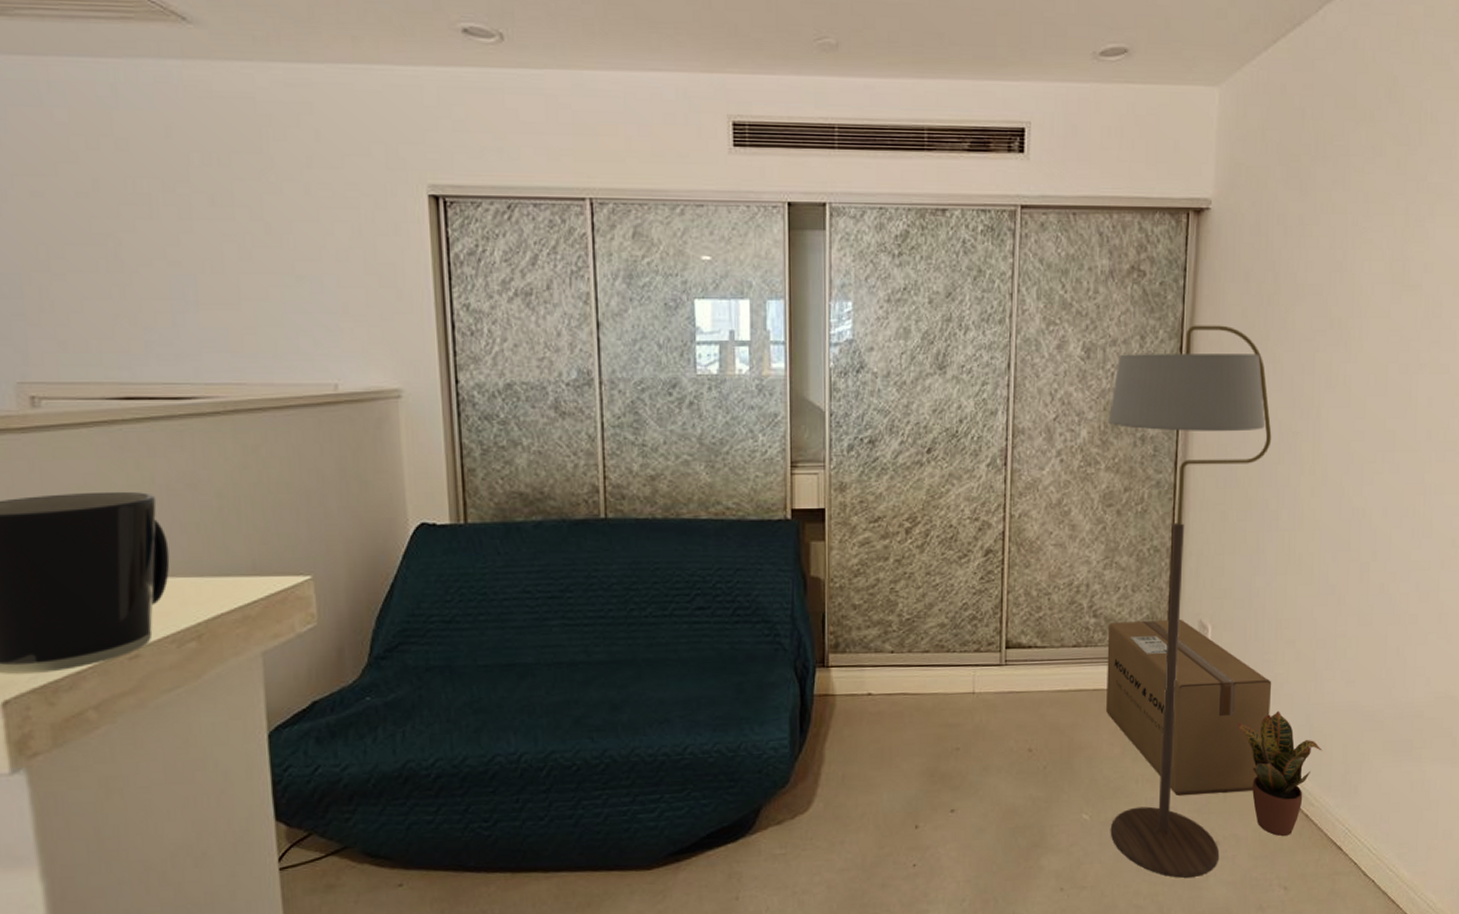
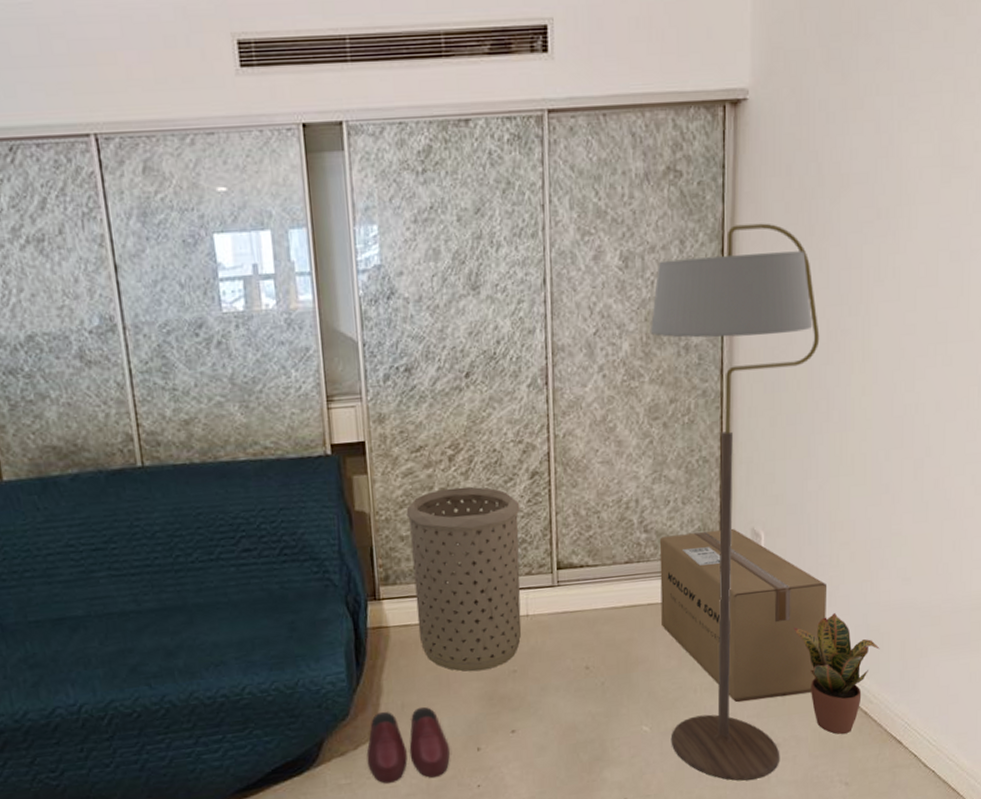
slippers: none [803,779,887,856] -> present [366,706,450,783]
laundry basket: none [860,560,973,747] -> present [406,486,522,672]

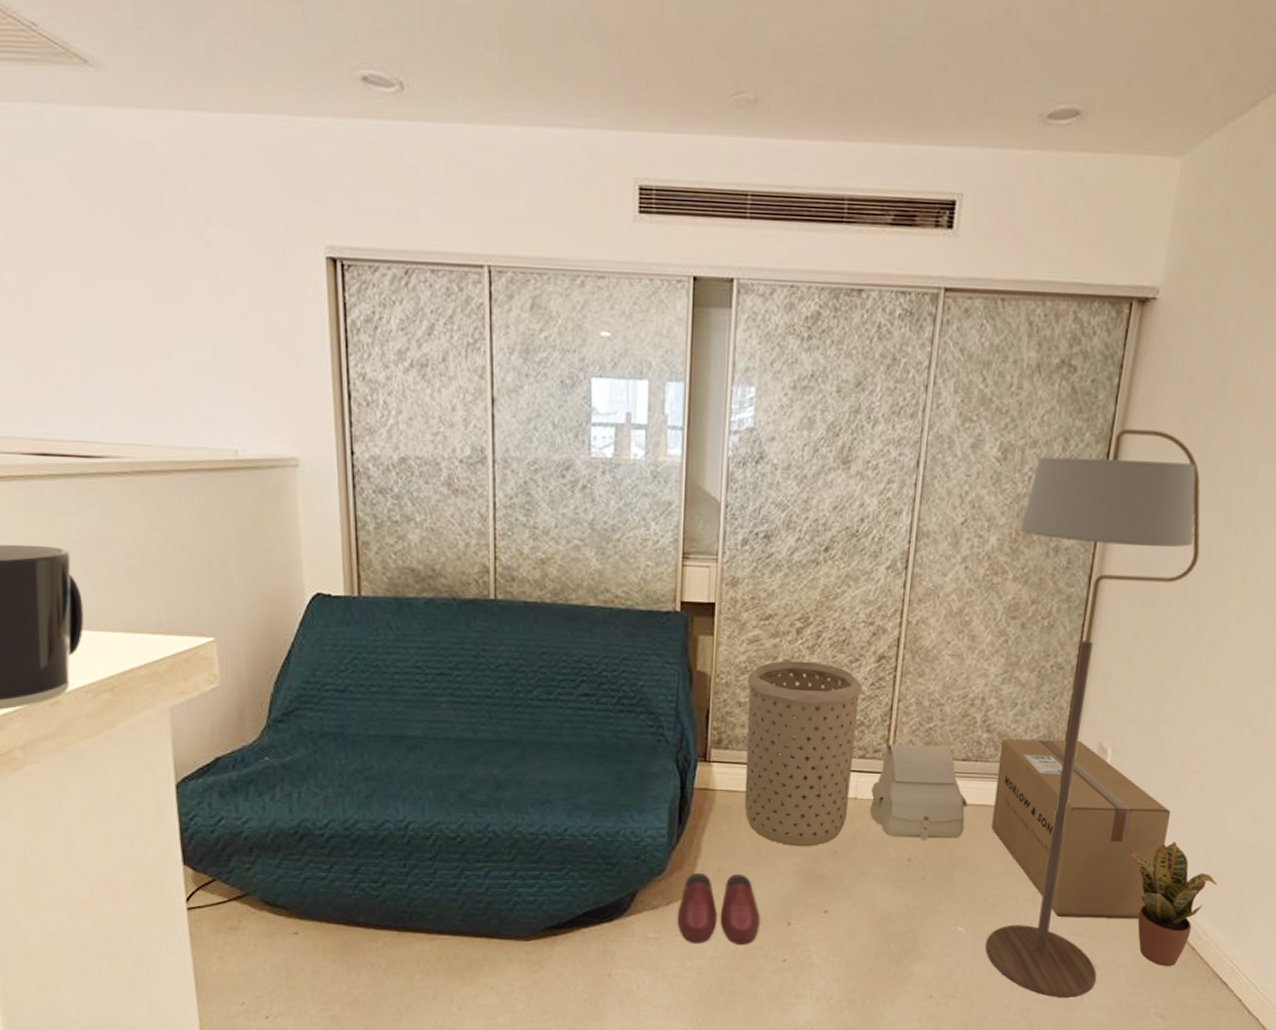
satchel: none [541,551,636,648] -> present [869,743,968,841]

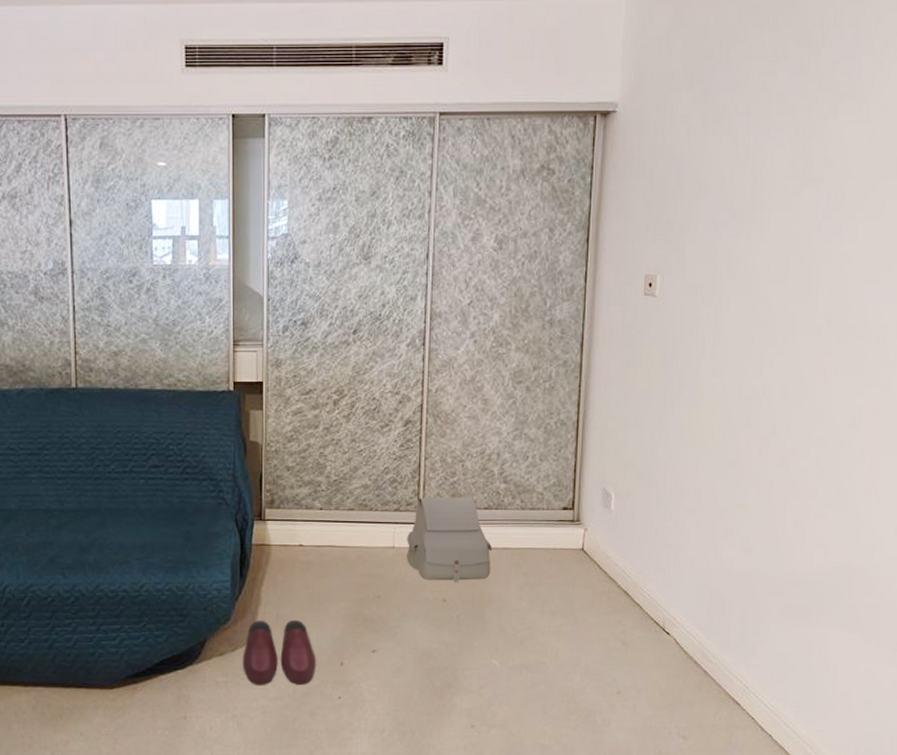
laundry basket: present [744,660,863,847] -> none [293,428,394,593]
floor lamp: present [985,428,1200,997] -> none [518,218,674,722]
box: present [991,739,1171,919] -> none [515,487,673,648]
potted plant: present [1128,842,1218,967] -> none [638,574,721,690]

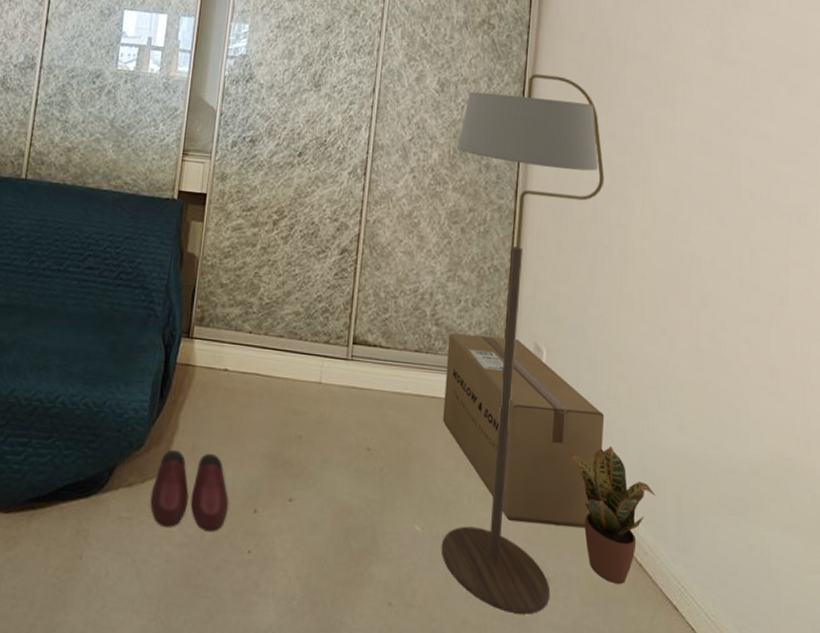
satchel: present [407,496,493,583] -> none [332,331,421,431]
box: none [515,487,673,648] -> present [443,333,605,528]
floor lamp: none [518,218,674,722] -> present [441,73,605,615]
potted plant: none [638,574,721,690] -> present [569,447,656,585]

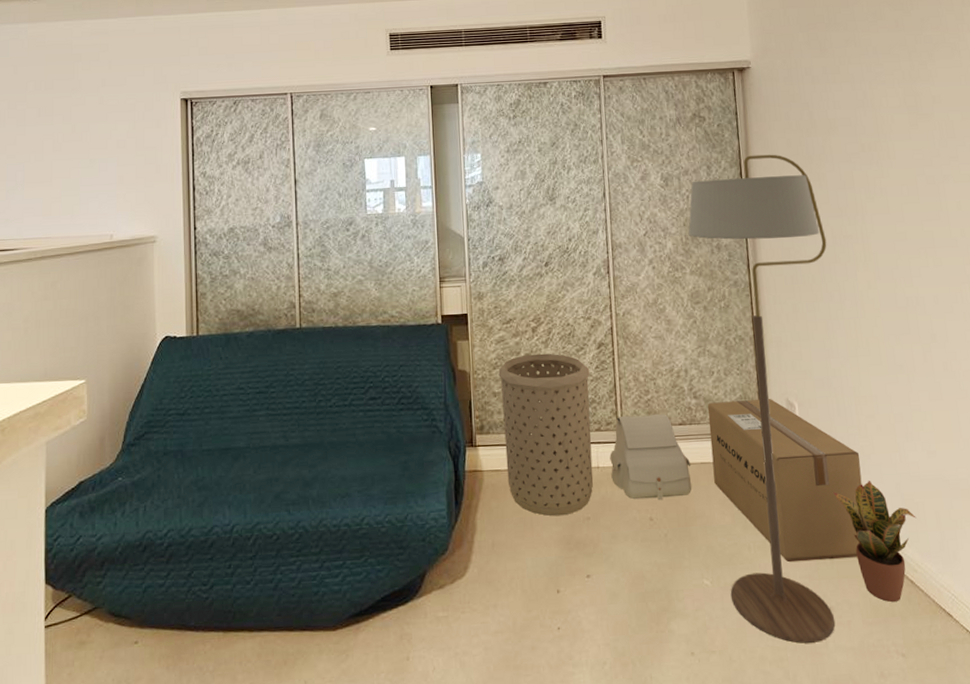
slippers: present [150,449,229,532] -> none [462,546,533,619]
laundry basket: none [220,248,328,429] -> present [498,353,594,516]
satchel: none [332,331,421,431] -> present [610,413,692,501]

